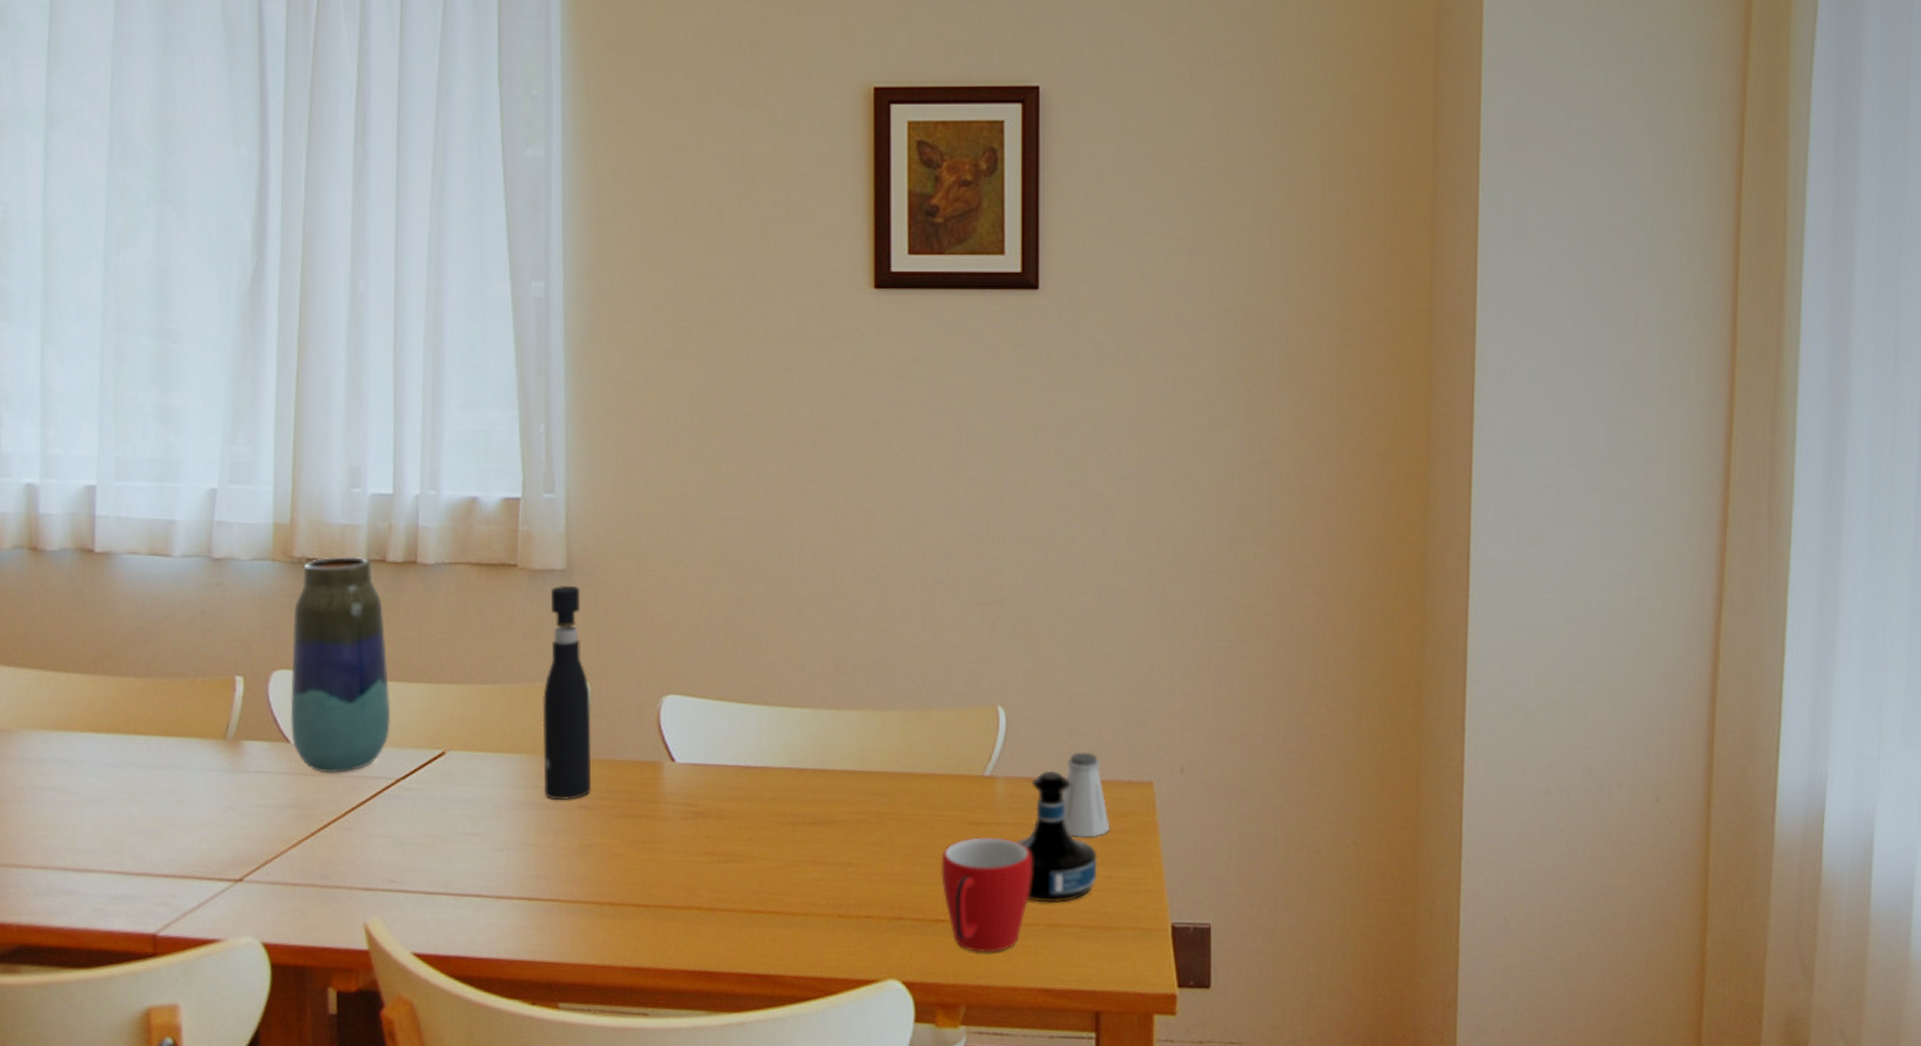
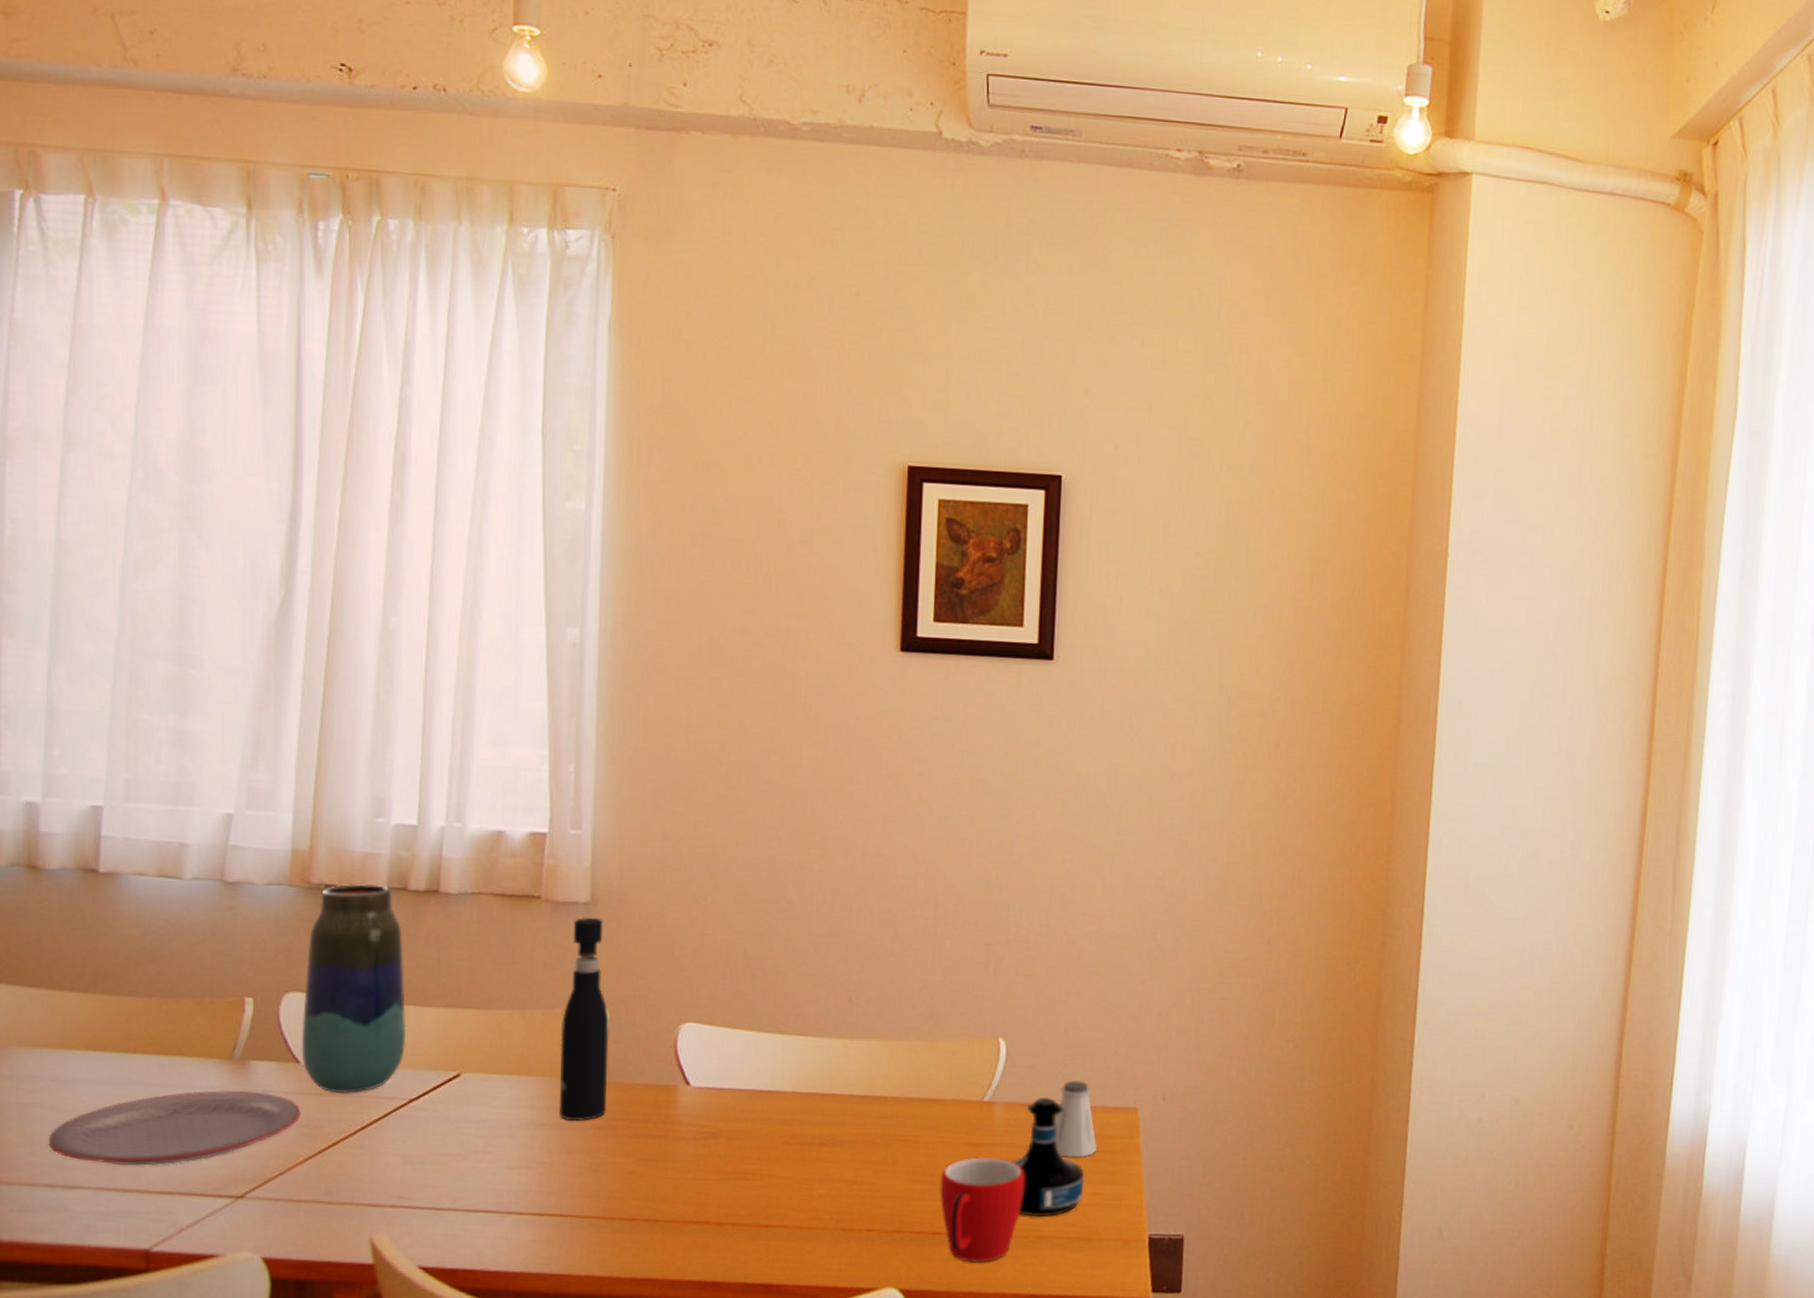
plate: none [59,770,293,849] -> present [48,1089,301,1166]

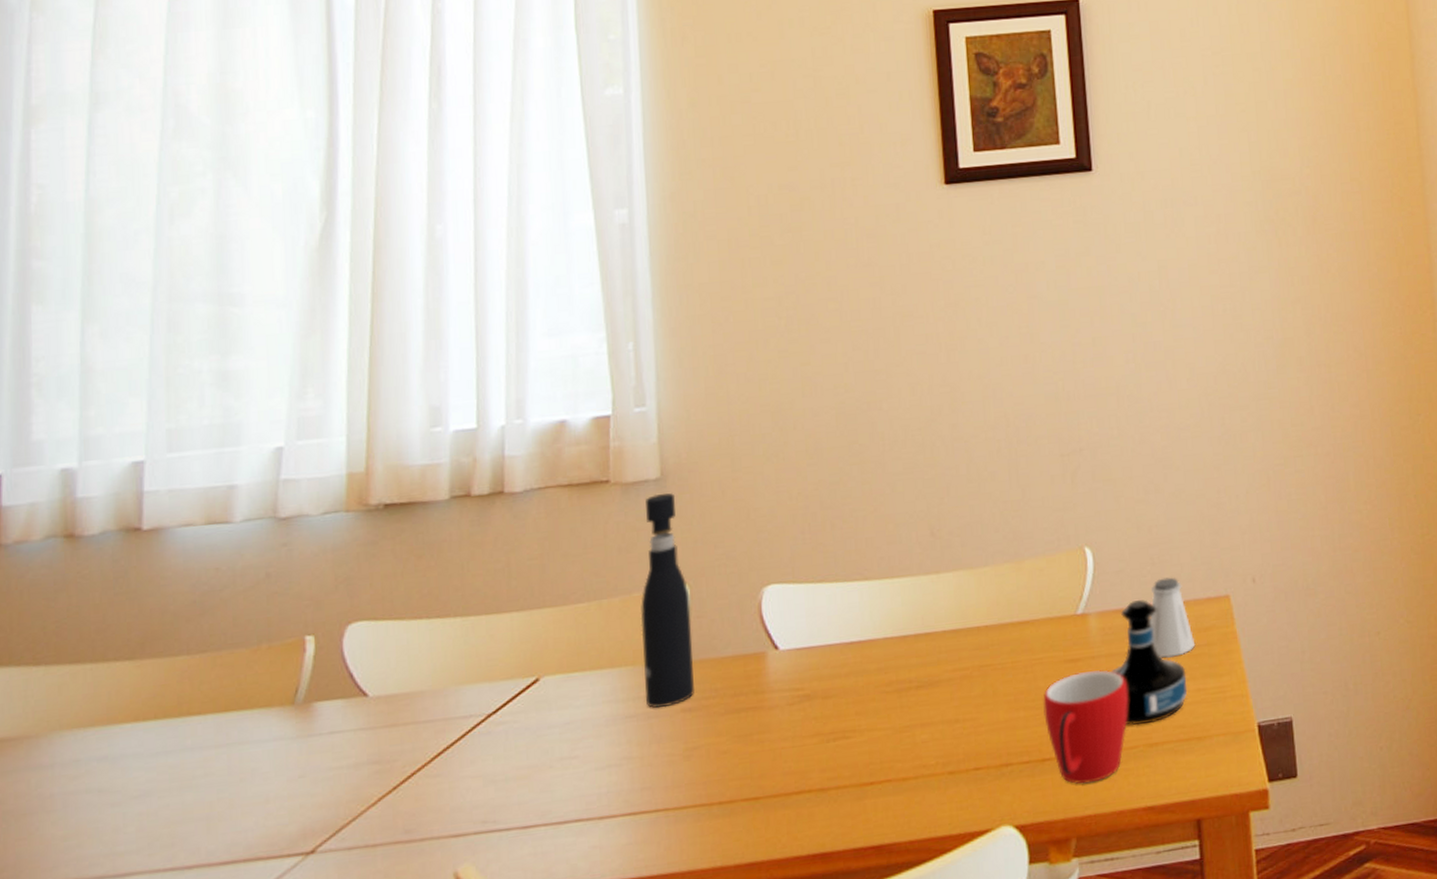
plate: present [48,1089,301,1166] -> none [96,733,372,844]
vase: present [301,883,407,1094] -> none [367,495,480,722]

